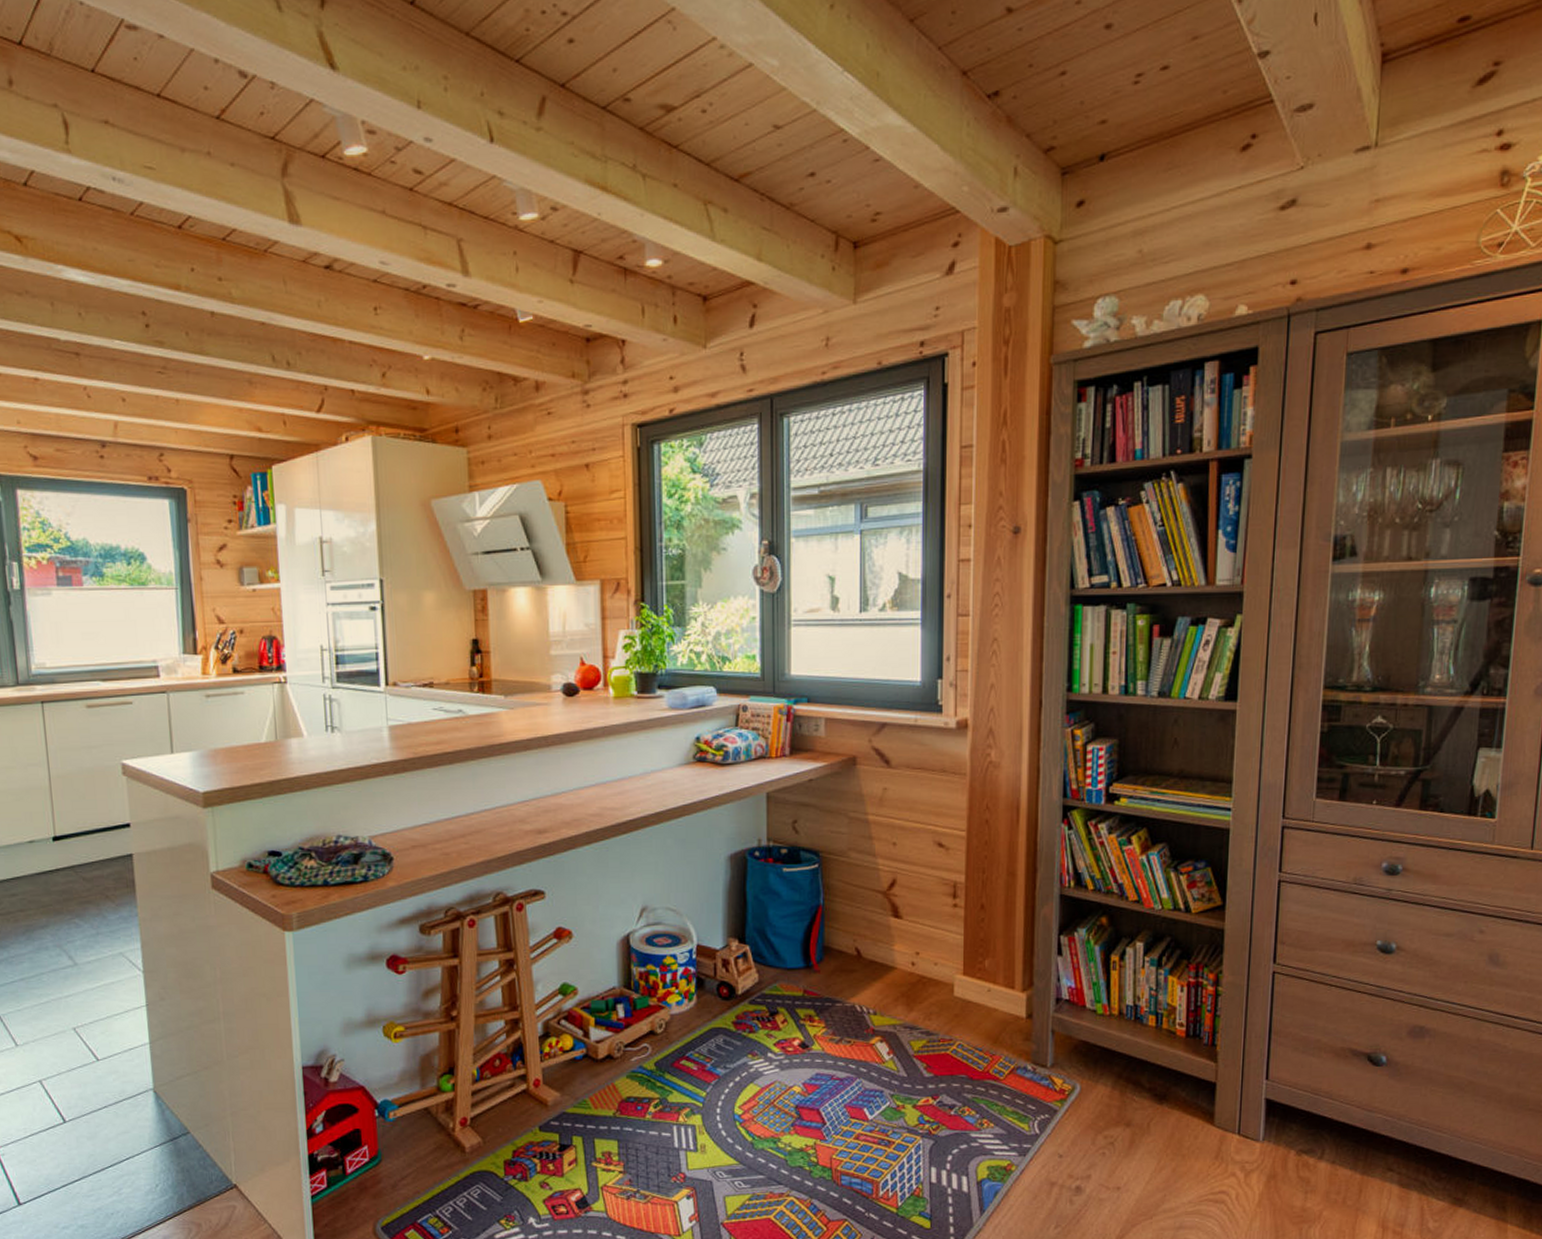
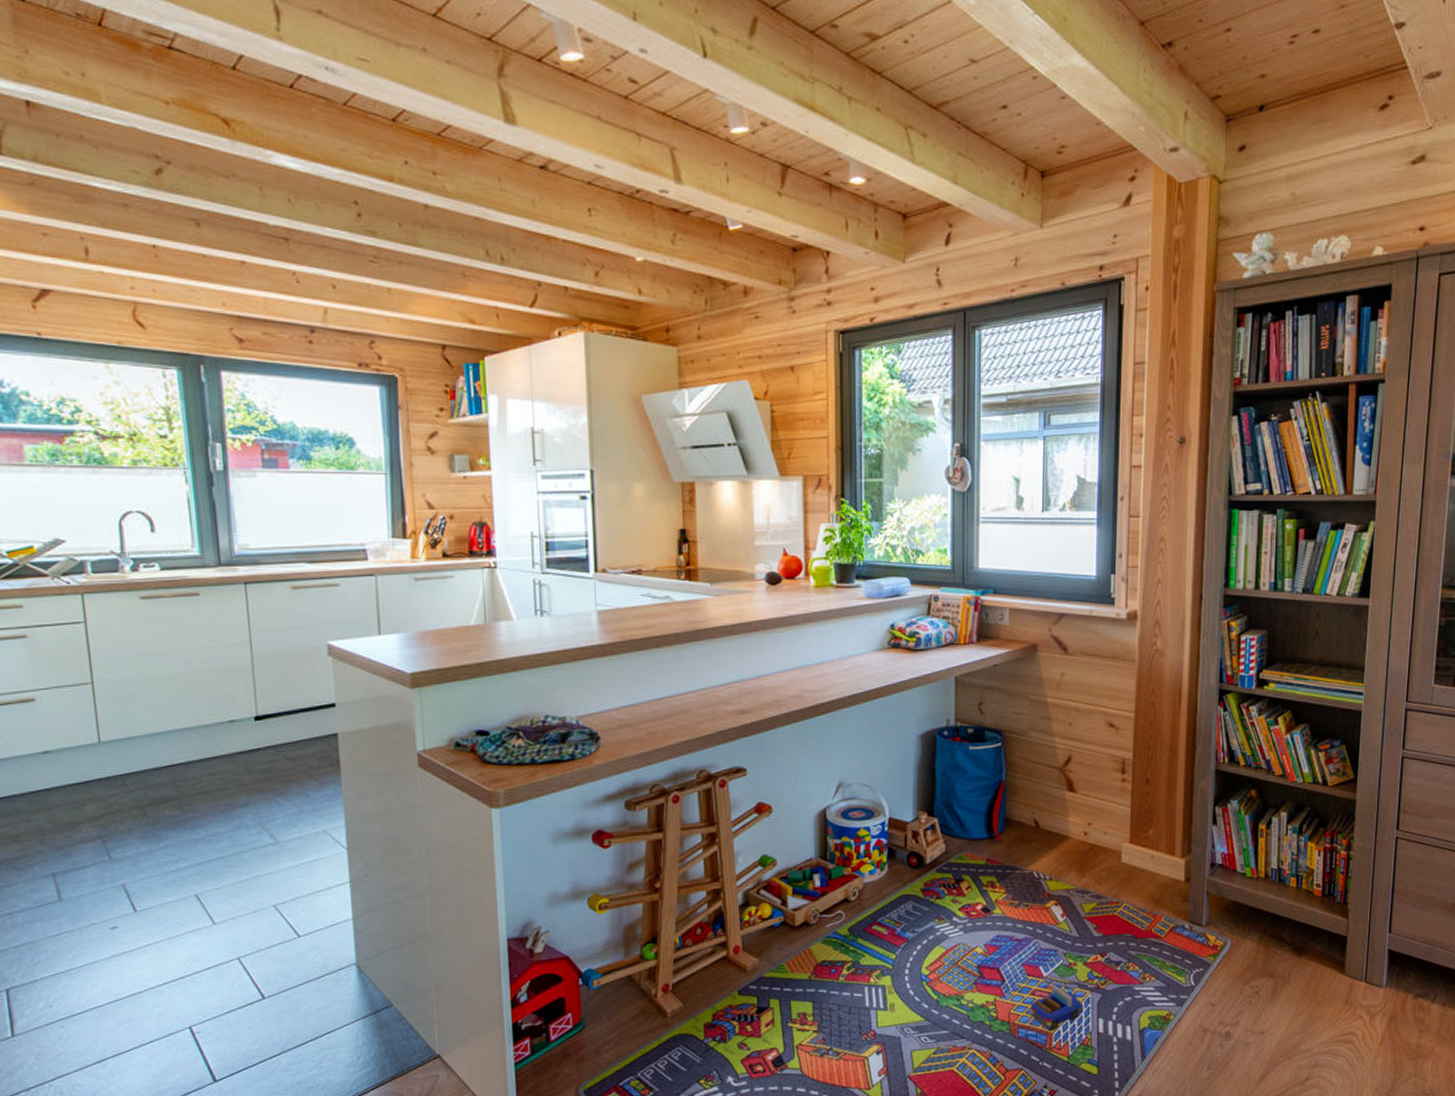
toy car: none [855,1128,914,1180] -> present [1031,984,1084,1031]

